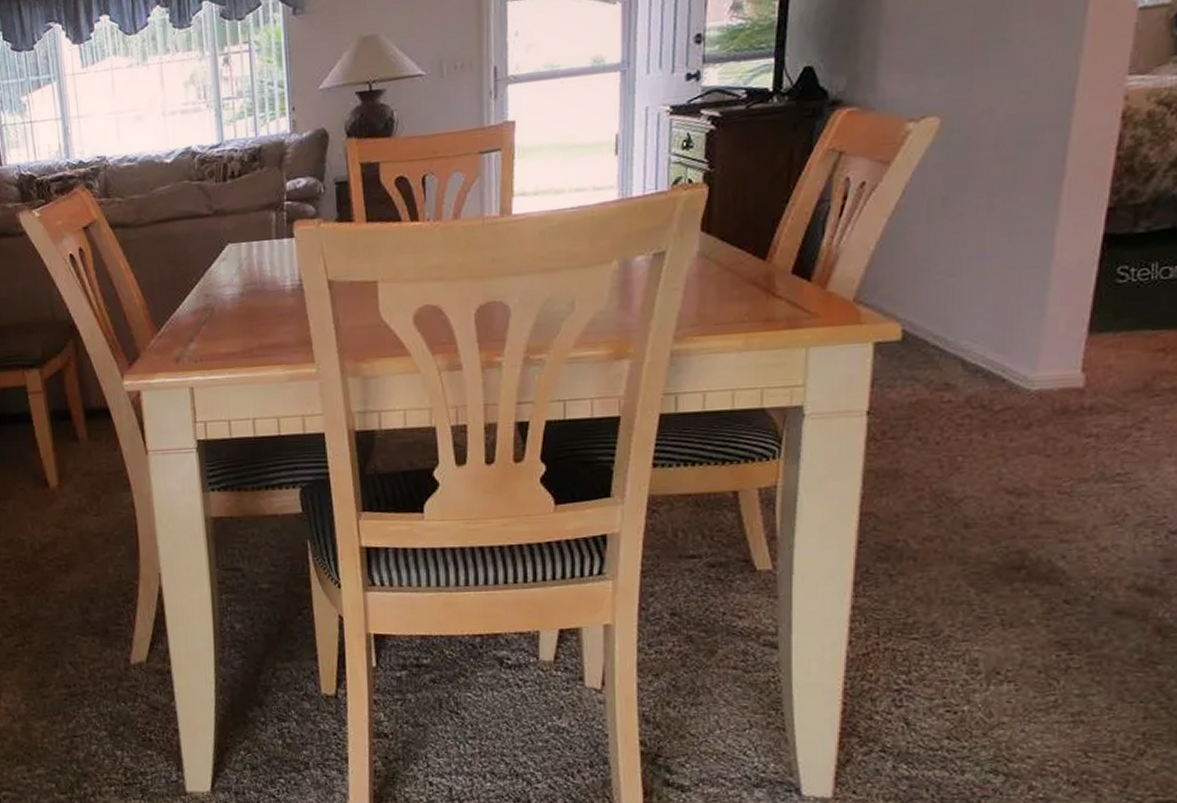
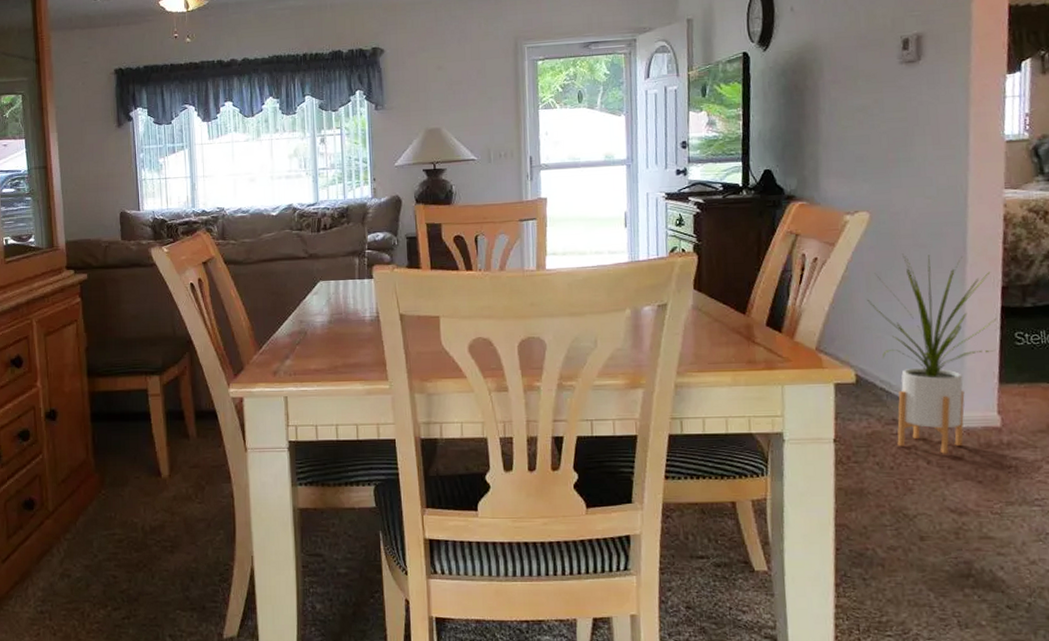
house plant: none [926,169,1096,424] -> present [867,253,997,454]

